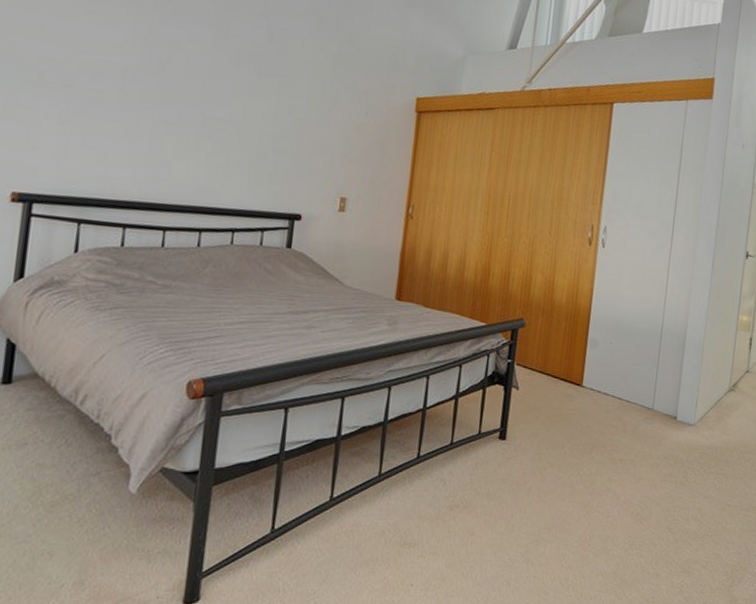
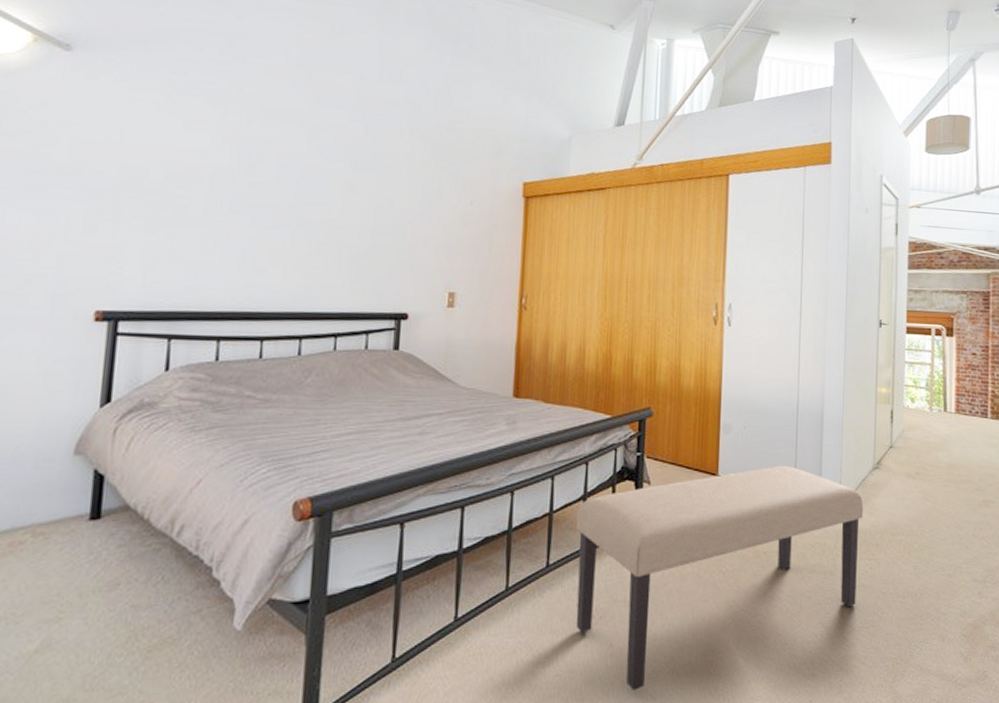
bench: none [441,381,717,575] -> present [576,465,864,690]

